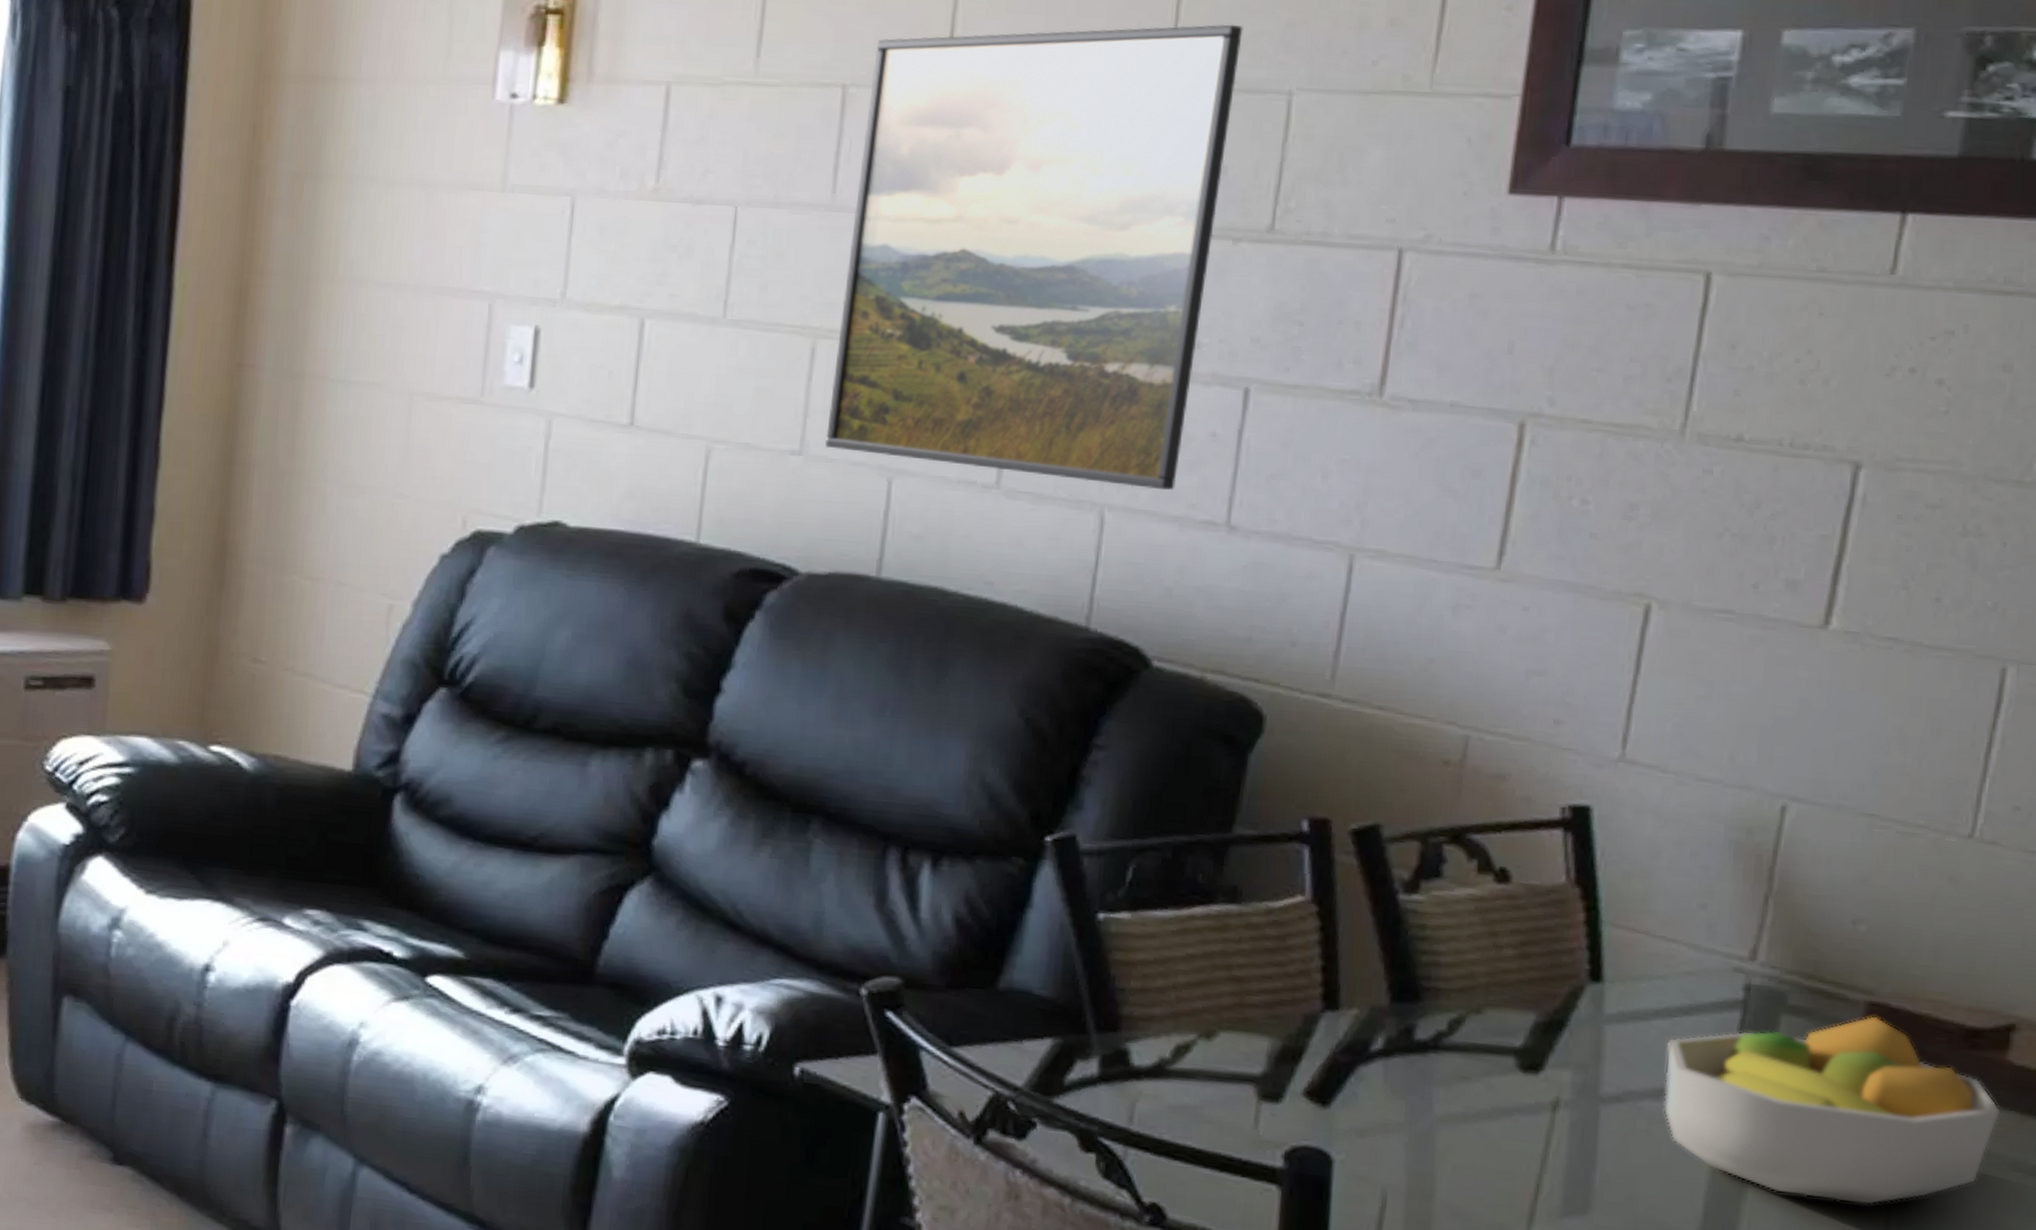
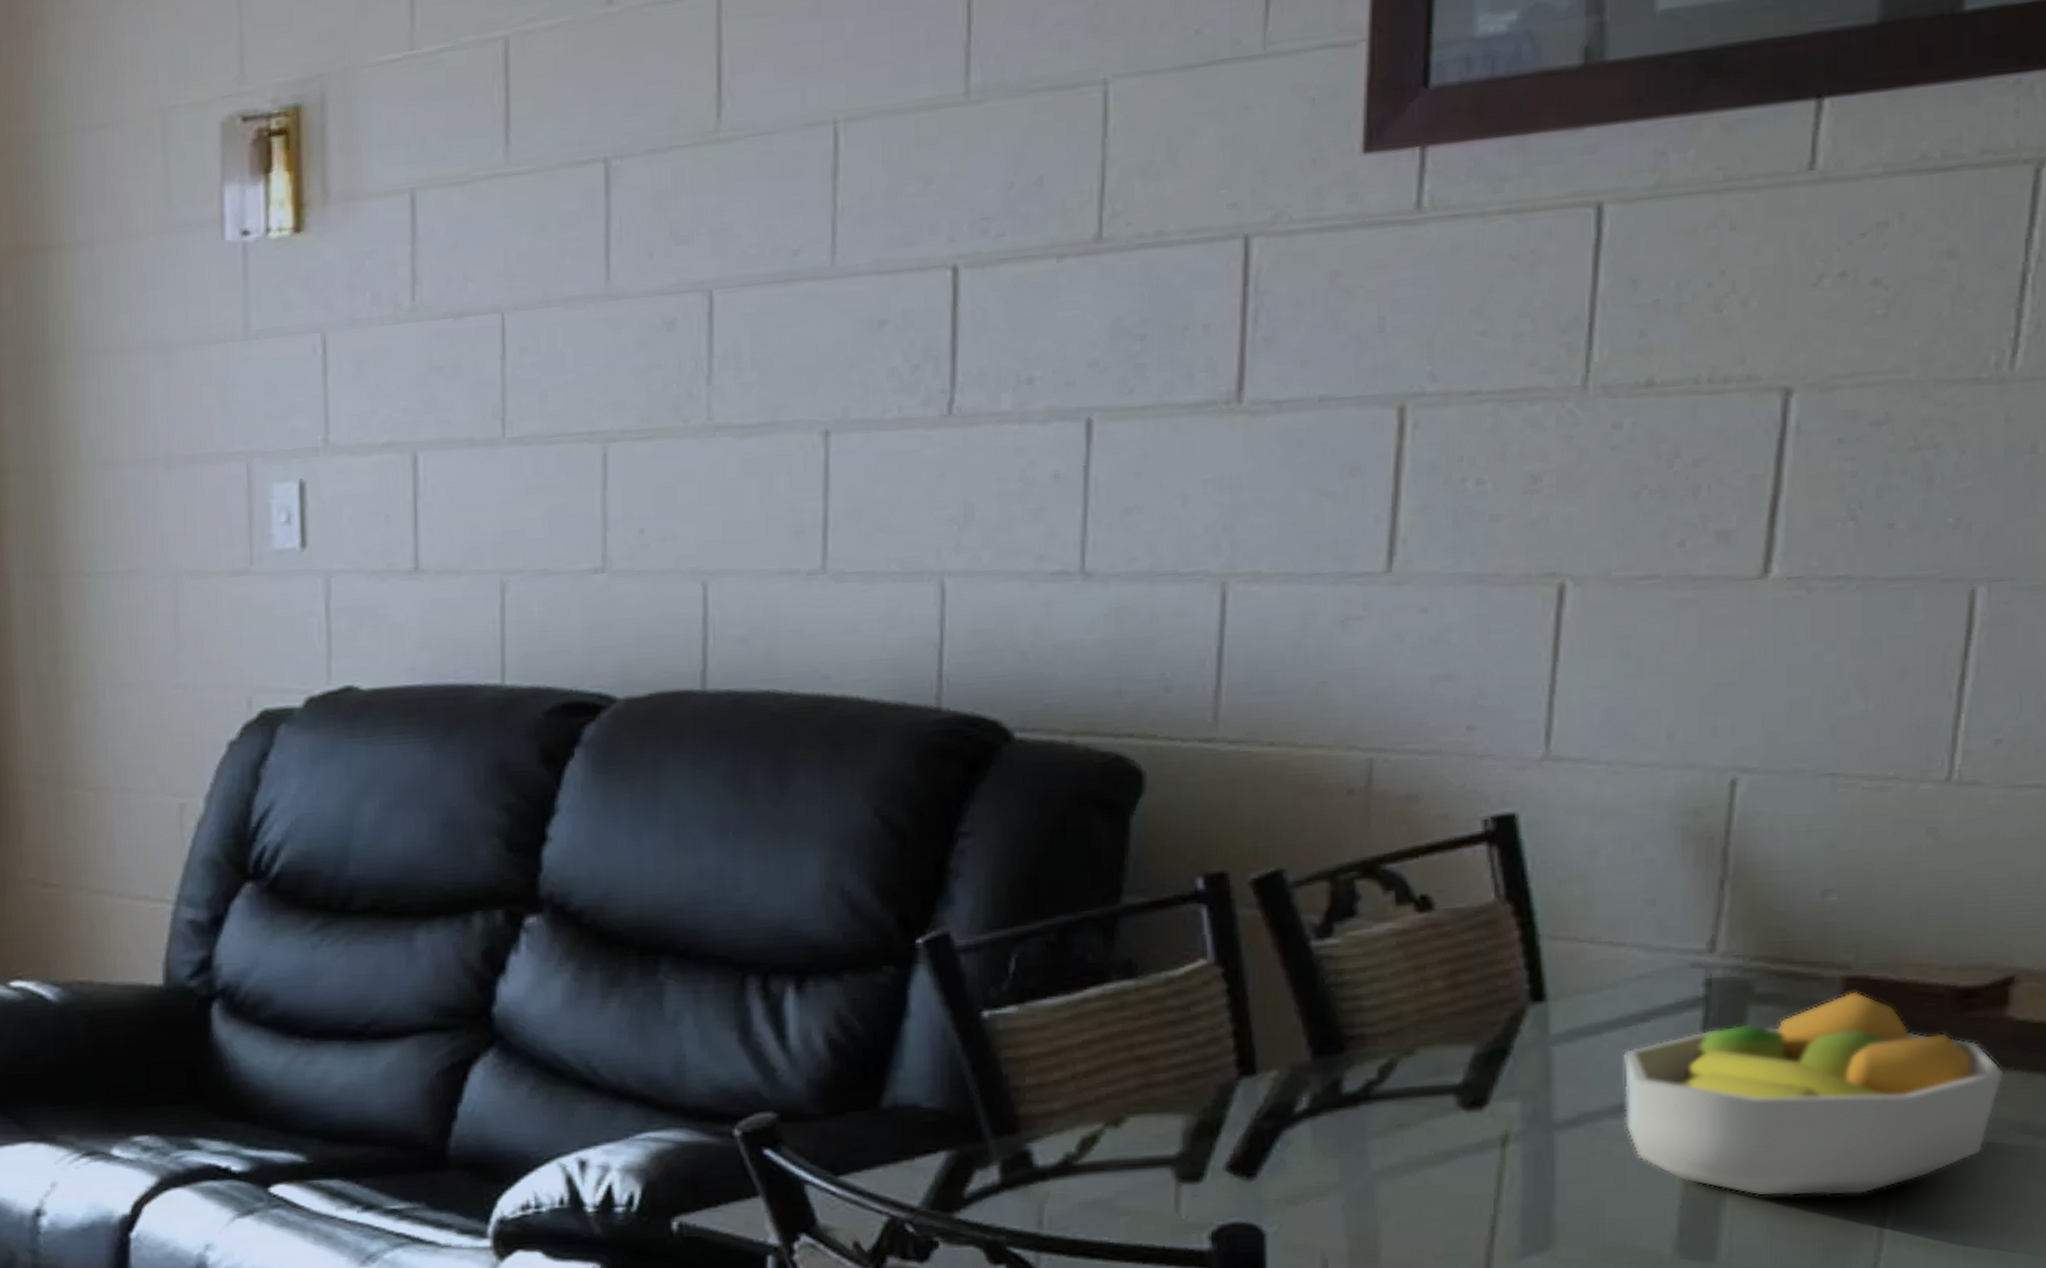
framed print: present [824,24,1243,490] -> none [629,15,1045,560]

